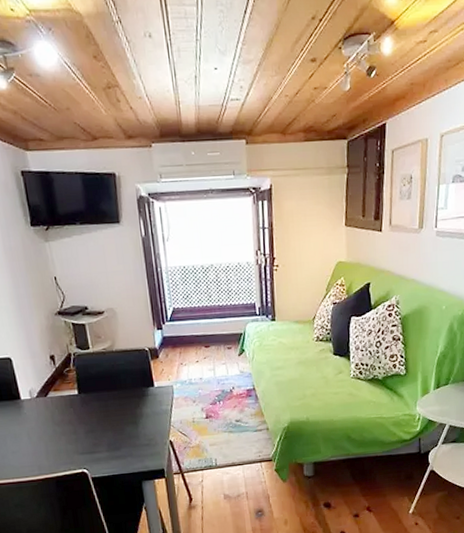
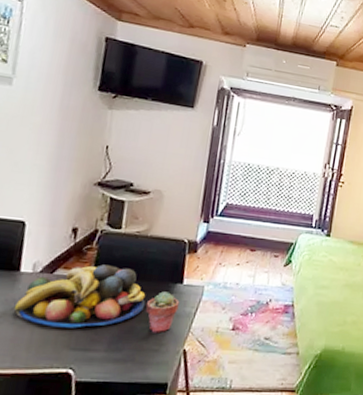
fruit bowl: none [26,381,129,439] -> present [13,264,146,328]
potted succulent: none [128,395,157,431] -> present [145,291,180,334]

